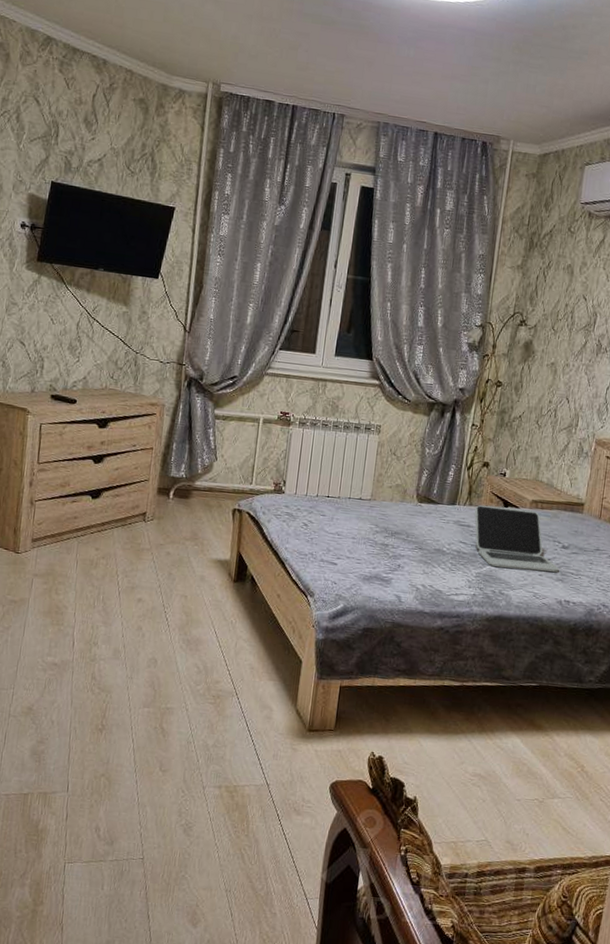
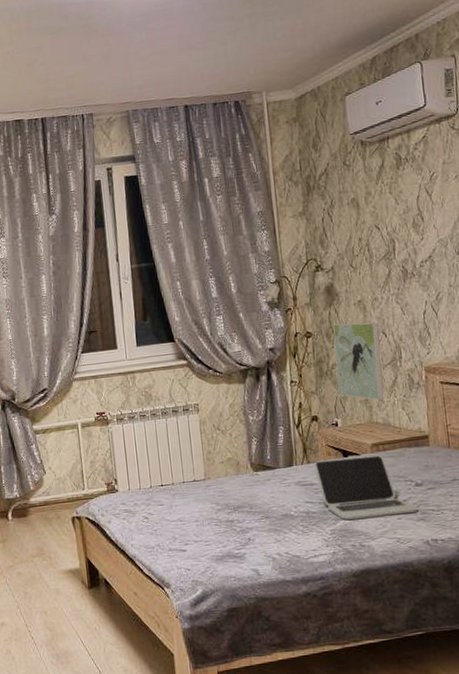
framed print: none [513,380,565,461] -> present [333,322,385,401]

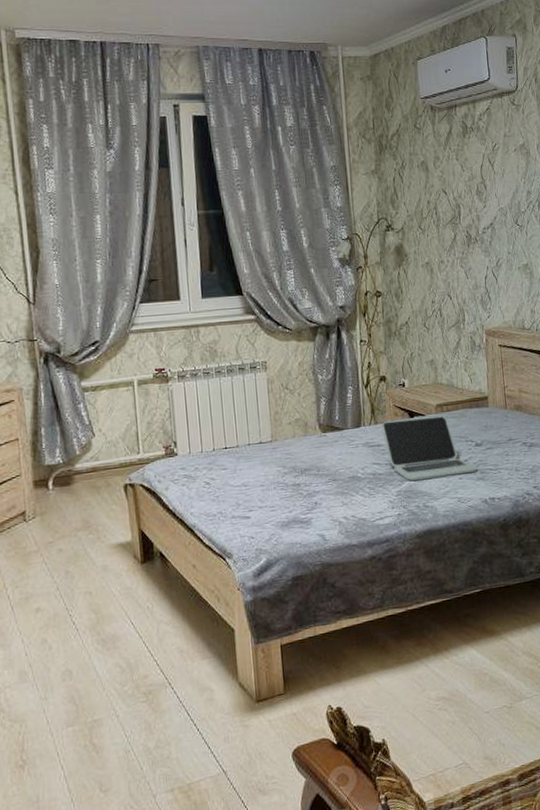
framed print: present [333,322,385,401] -> none [402,284,449,362]

